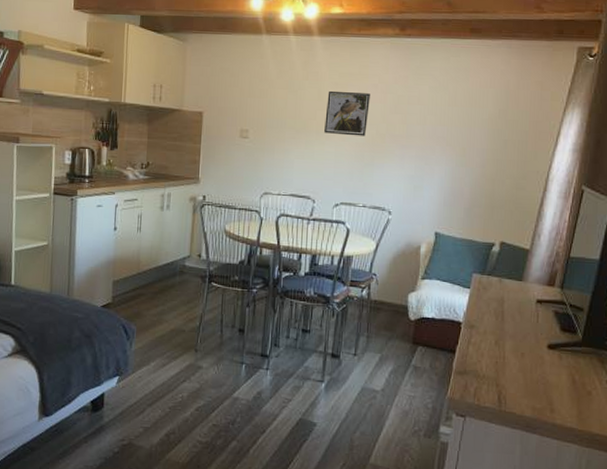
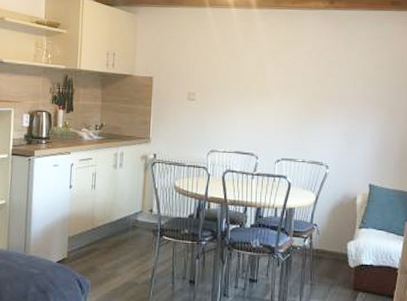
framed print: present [324,90,370,136] -> none [265,57,305,98]

